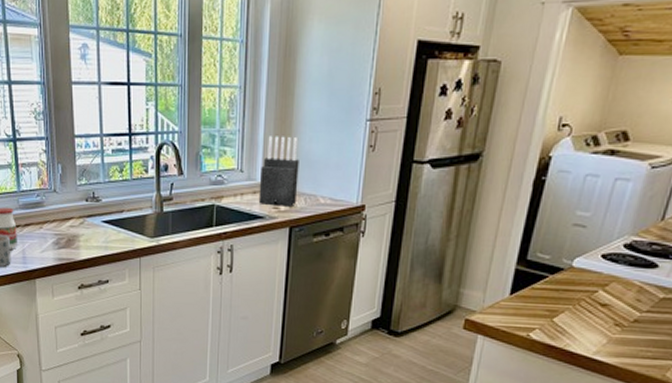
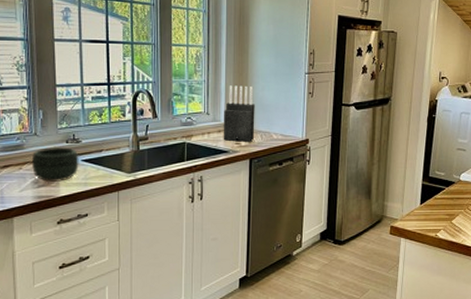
bowl: none [51,205,99,244] -> present [31,146,79,182]

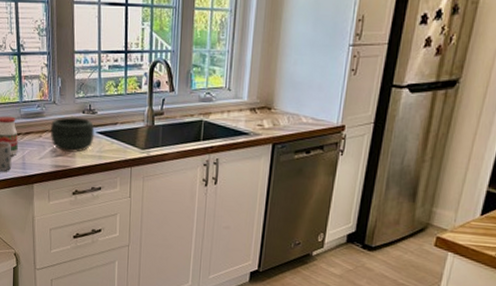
knife block: present [223,85,255,142] -> none [244,57,284,124]

